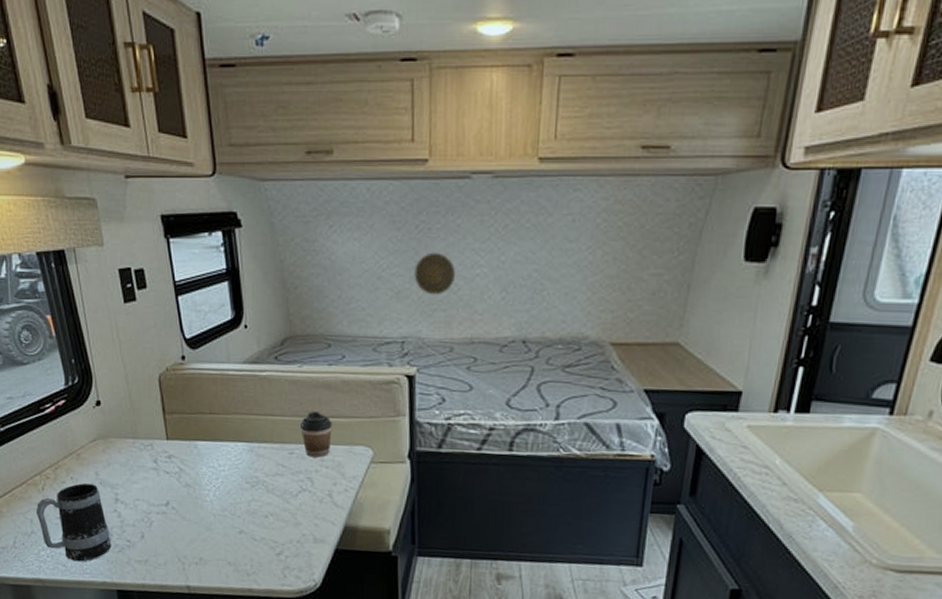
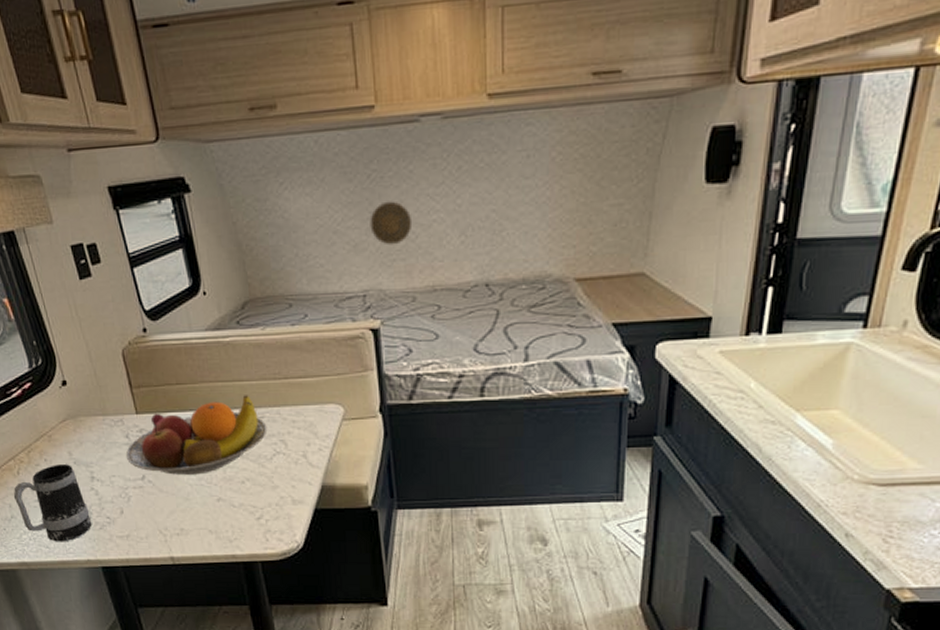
fruit bowl: none [152,430,296,505] -> present [125,395,268,475]
coffee cup: present [300,411,333,458] -> none [269,373,301,419]

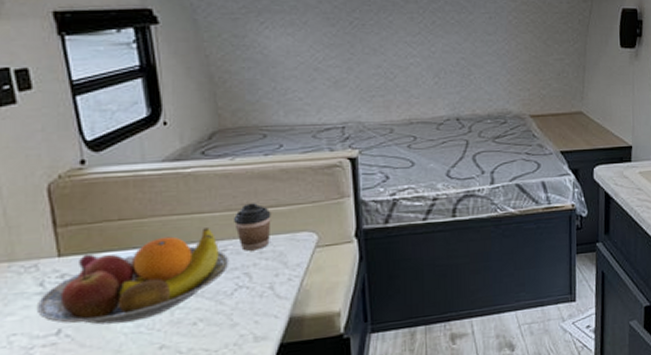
coffee cup: none [269,373,301,419] -> present [234,203,271,251]
decorative plate: present [370,201,413,245] -> none [351,45,391,83]

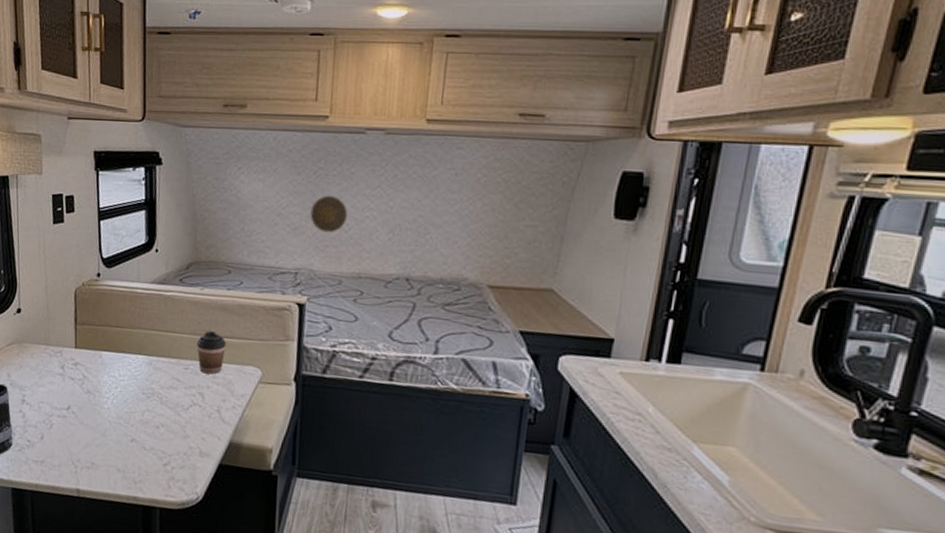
fruit bowl: present [36,227,229,325] -> none [57,346,189,414]
decorative plate: none [351,45,391,83] -> present [310,195,348,233]

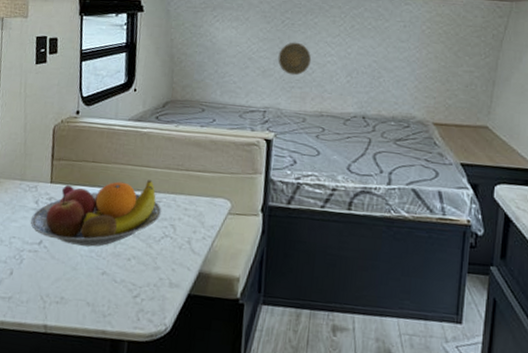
fruit bowl: none [57,346,189,414] -> present [30,180,162,247]
coffee cup: present [197,331,227,375] -> none [170,165,199,207]

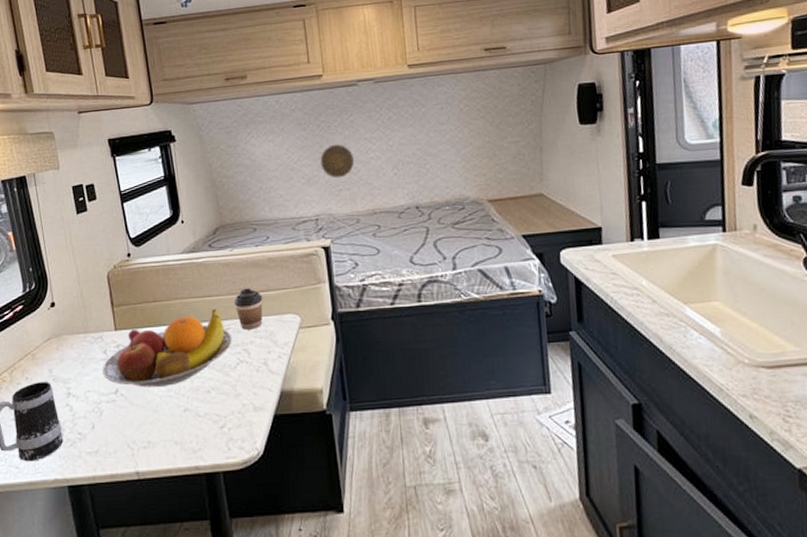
coffee cup: none [170,165,199,207] -> present [235,288,263,330]

